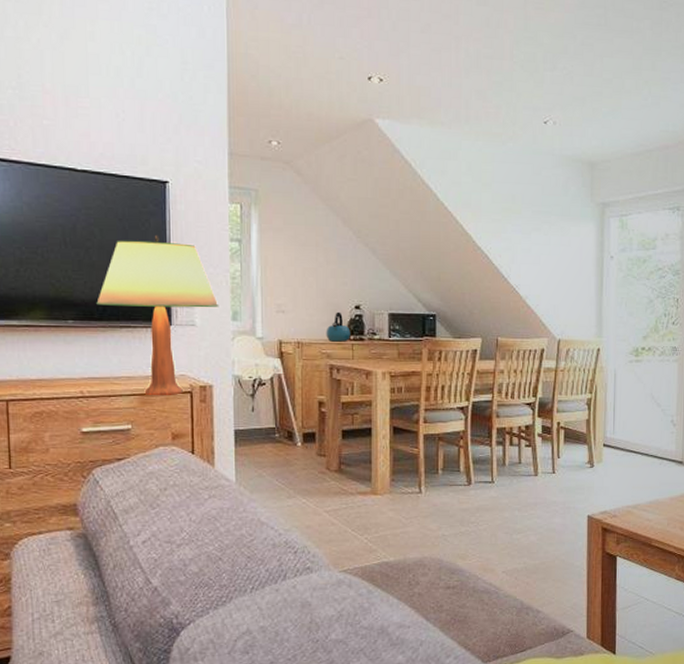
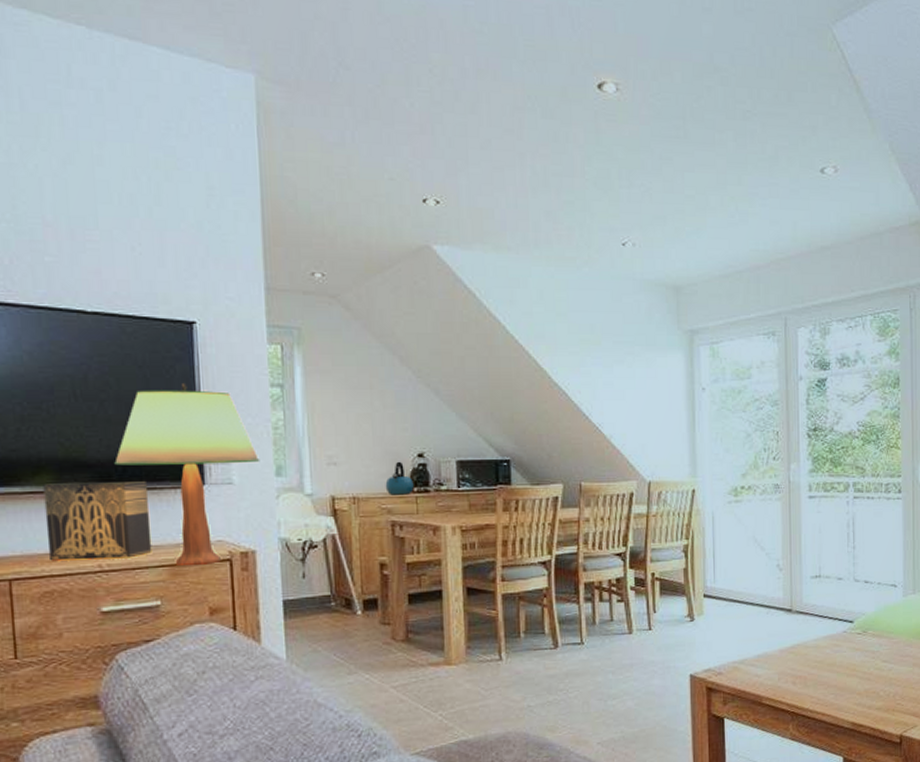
decorative box: none [36,318,126,387] -> present [43,481,153,561]

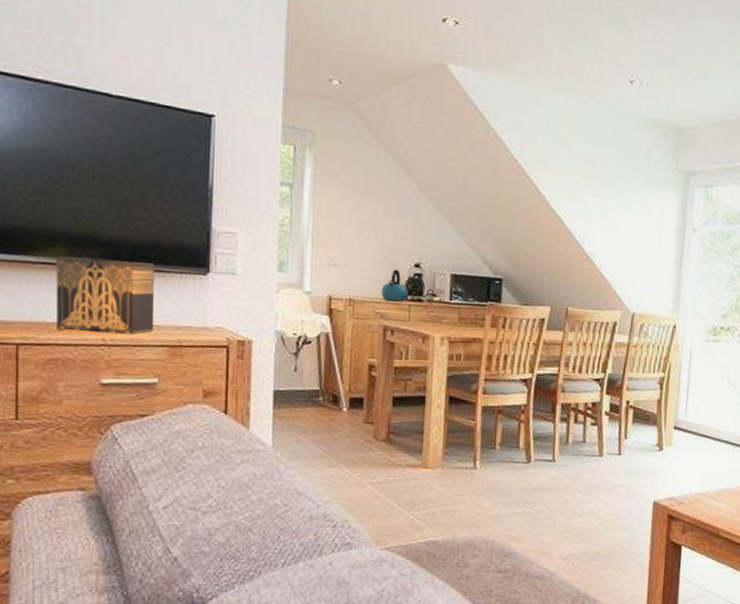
table lamp: present [114,382,260,567] -> none [126,172,264,350]

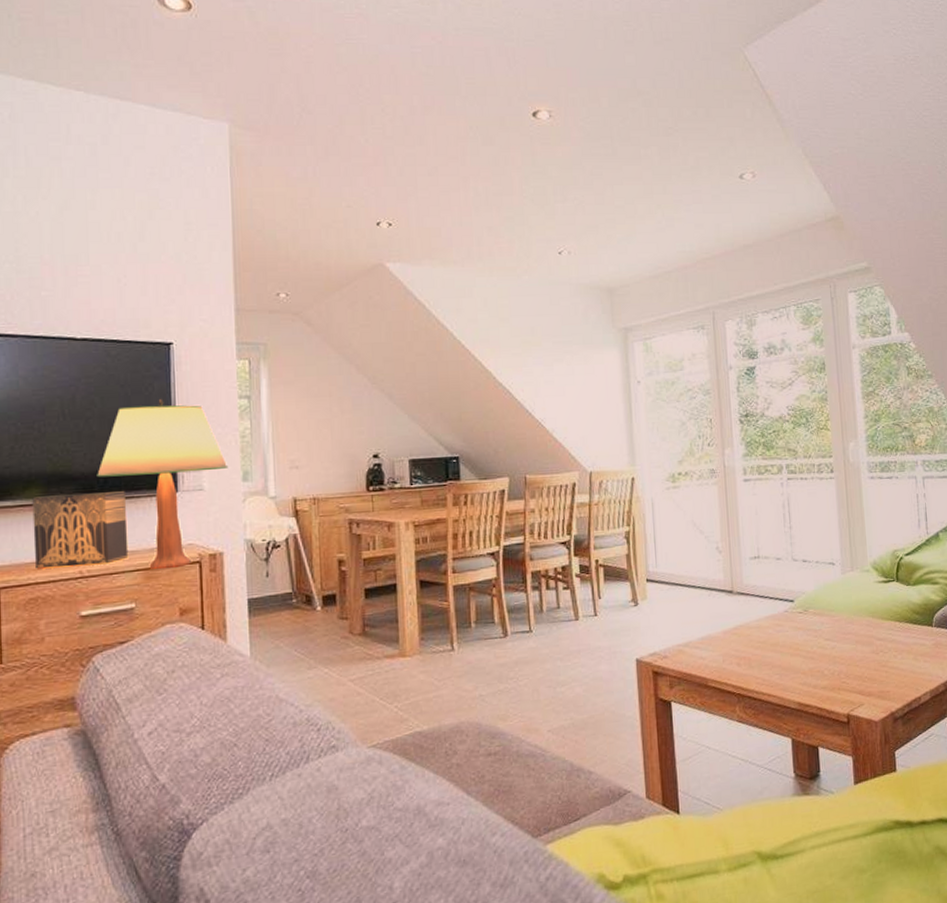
table lamp: none [126,172,264,350] -> present [97,398,229,570]
kettle: present [381,269,408,302] -> none [343,462,370,495]

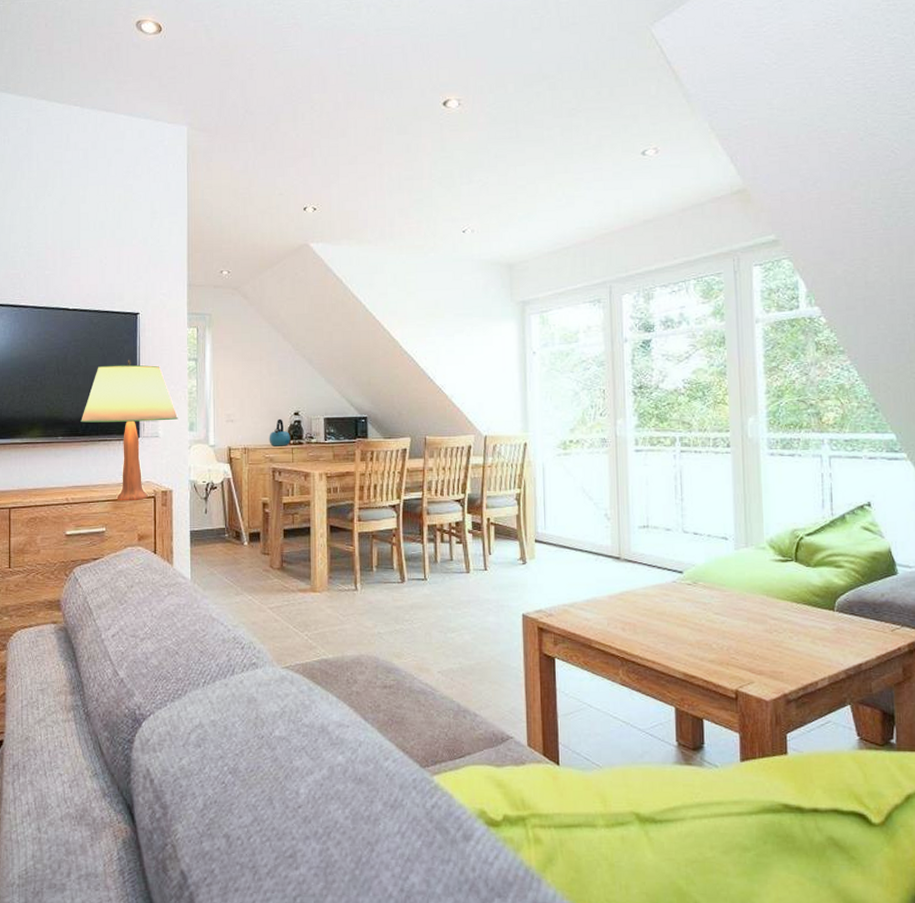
decorative box: present [32,491,129,569] -> none [34,434,102,495]
kettle: none [343,462,370,495] -> present [269,418,291,447]

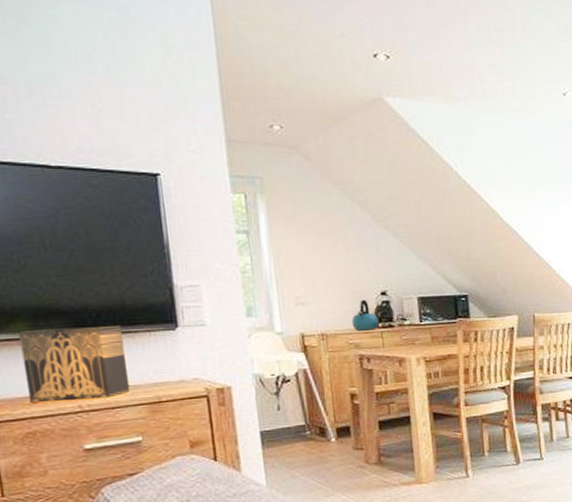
decorative box: none [34,434,102,495] -> present [18,326,131,404]
table lamp: present [81,359,179,501] -> none [88,231,231,404]

